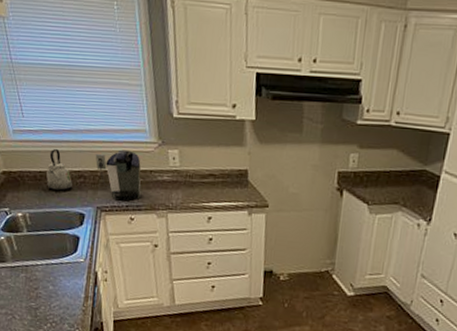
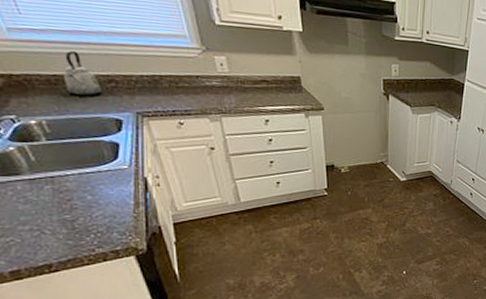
coffee maker: present [95,149,141,201] -> none [126,54,188,106]

